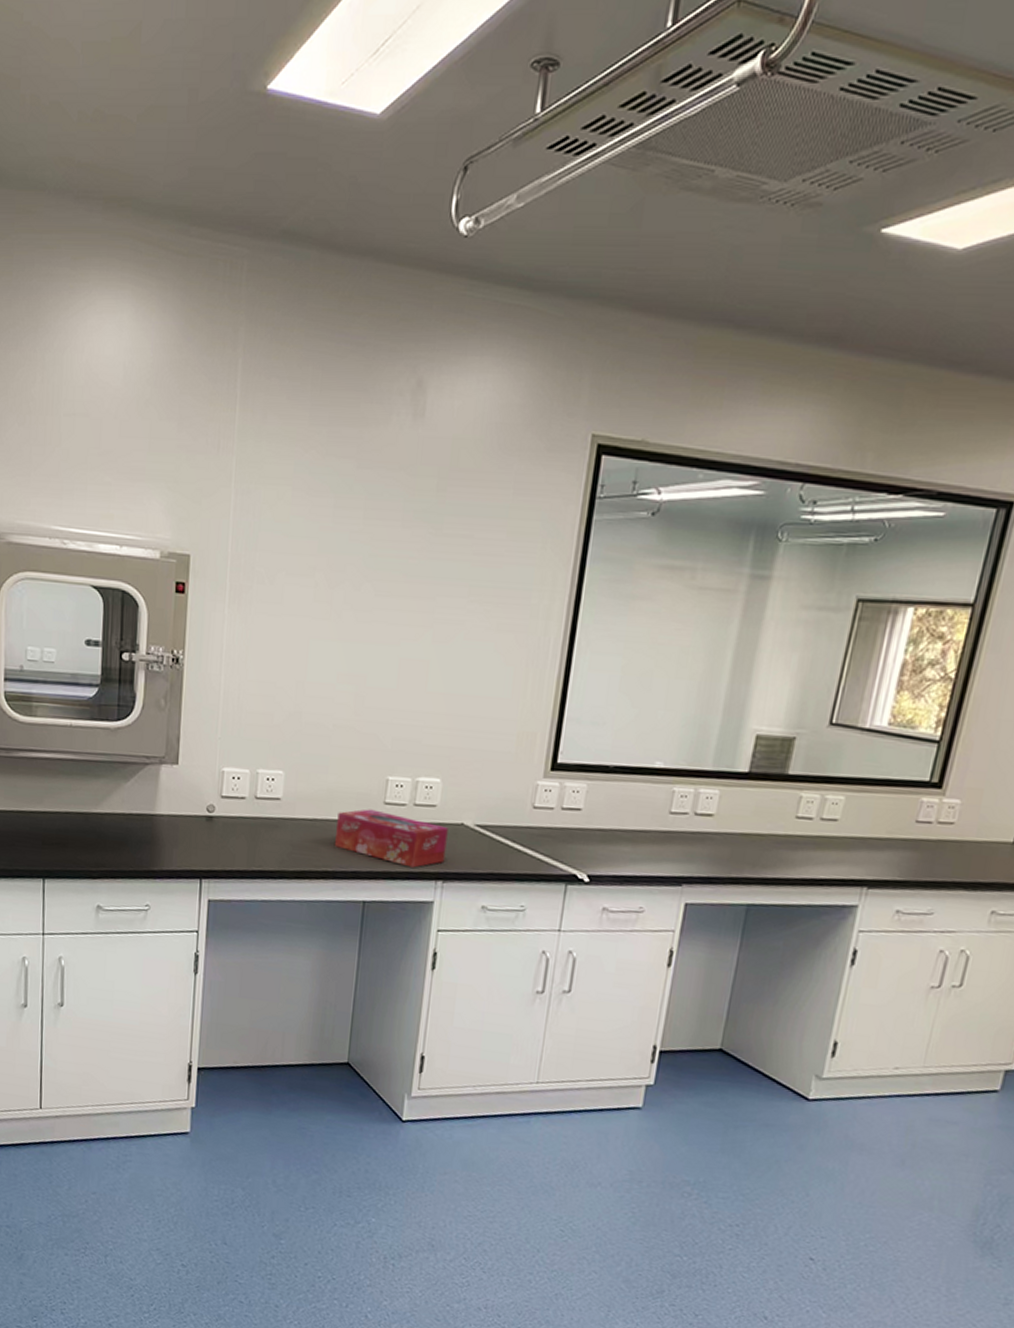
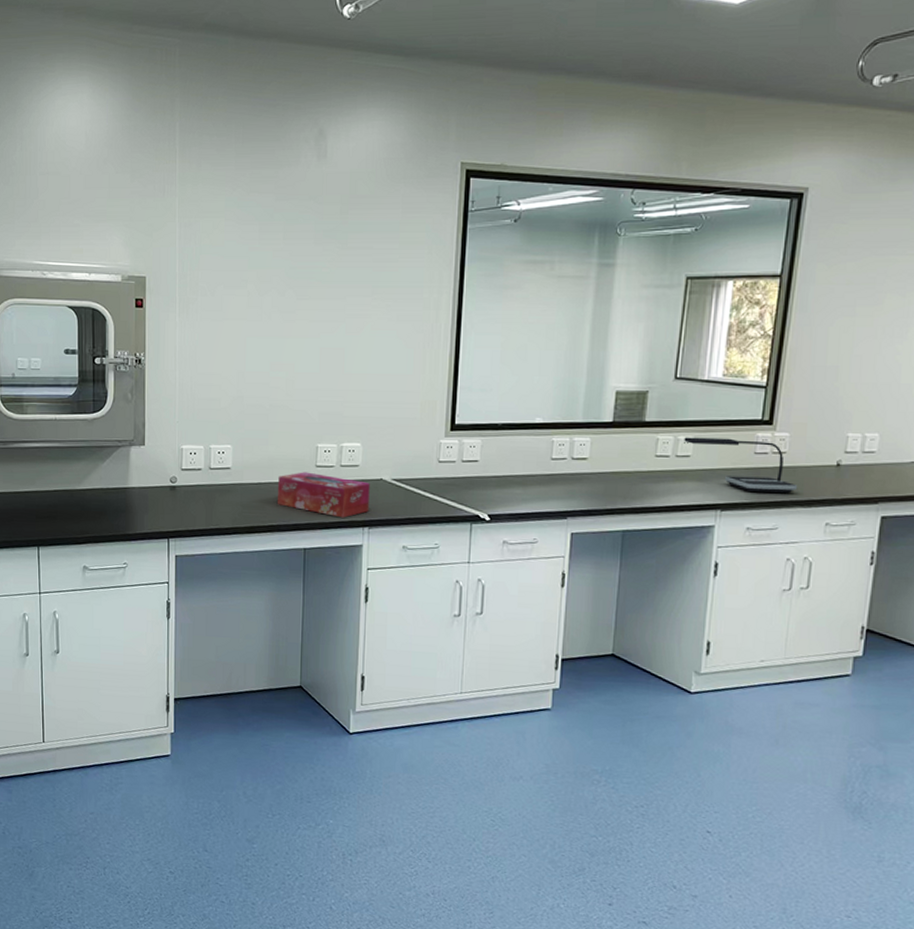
desk lamp: none [832,796,964,873] -> present [684,437,798,494]

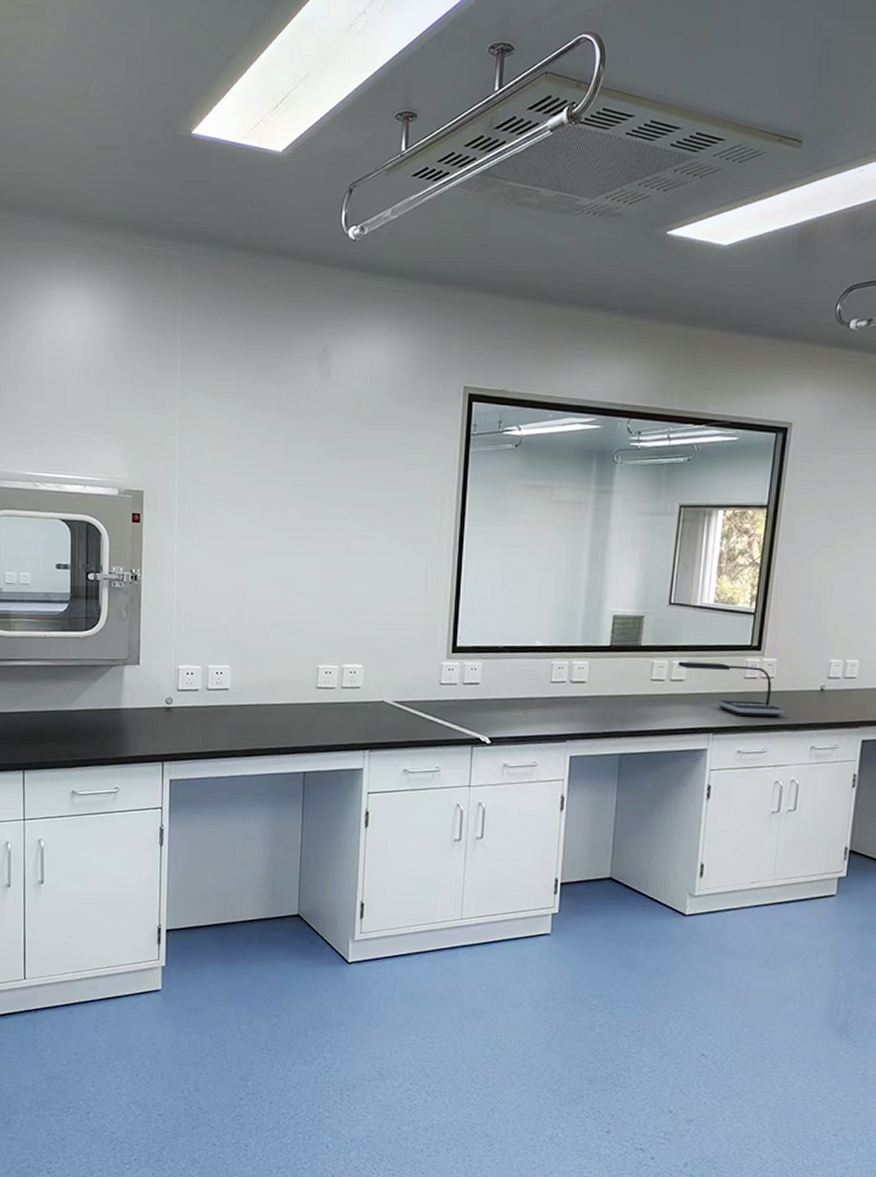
tissue box: present [278,472,370,518] -> none [277,693,371,741]

